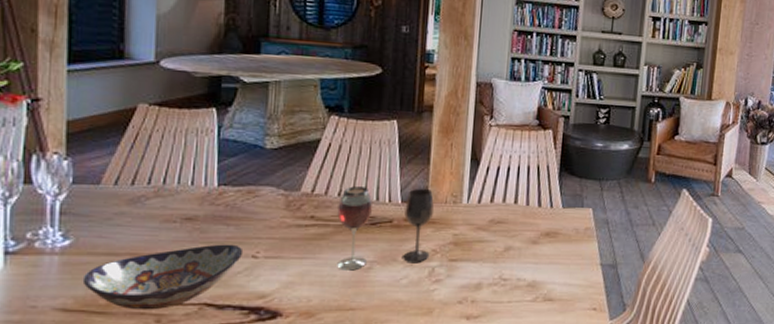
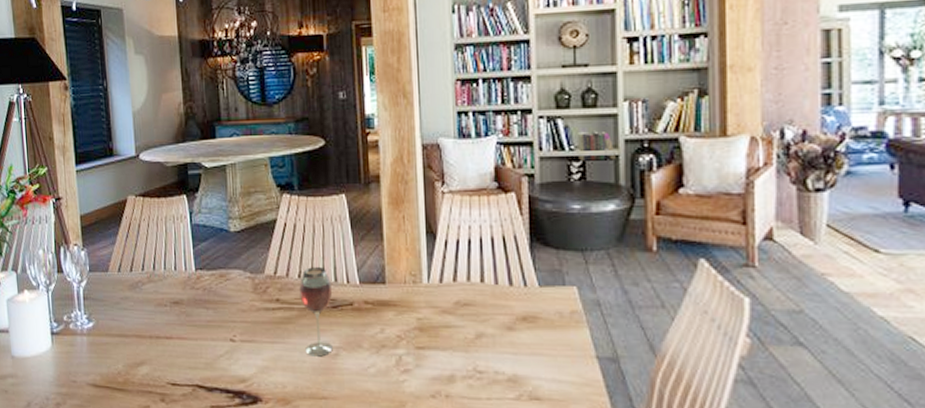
decorative bowl: present [82,244,244,310] -> none [104,327,223,389]
wine glass: present [403,188,435,263] -> none [364,267,395,351]
books: none [606,85,634,110] -> present [578,130,616,161]

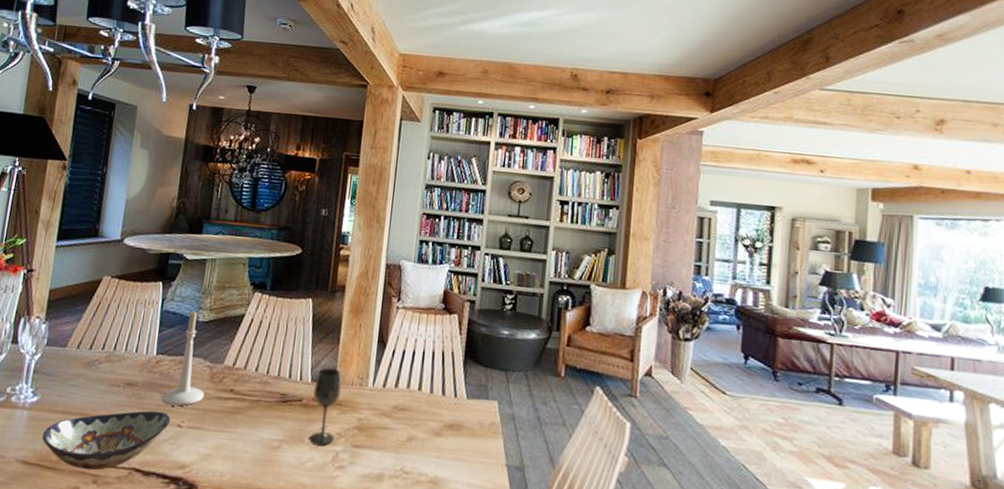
decorative bowl: none [104,327,223,389] -> present [41,410,171,471]
candlestick: none [209,222,251,321] -> present [161,311,205,407]
wineglass: present [299,267,333,357] -> none [249,362,285,448]
wine glass: none [364,267,395,351] -> present [309,367,342,446]

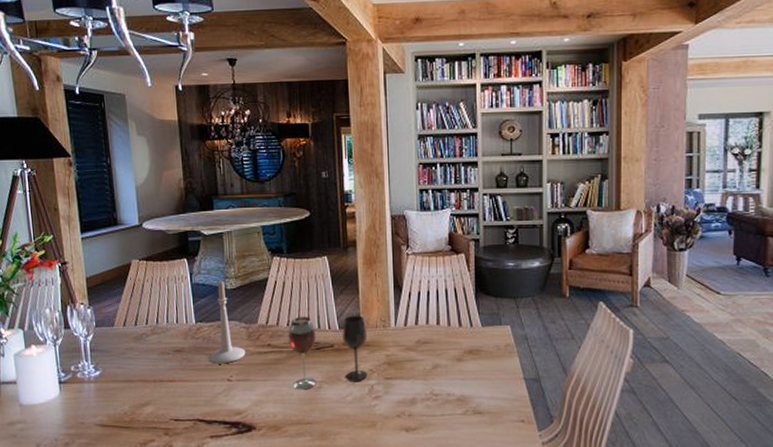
decorative bowl: present [41,410,171,471] -> none [111,370,221,425]
wineglass: none [249,362,285,448] -> present [288,317,316,390]

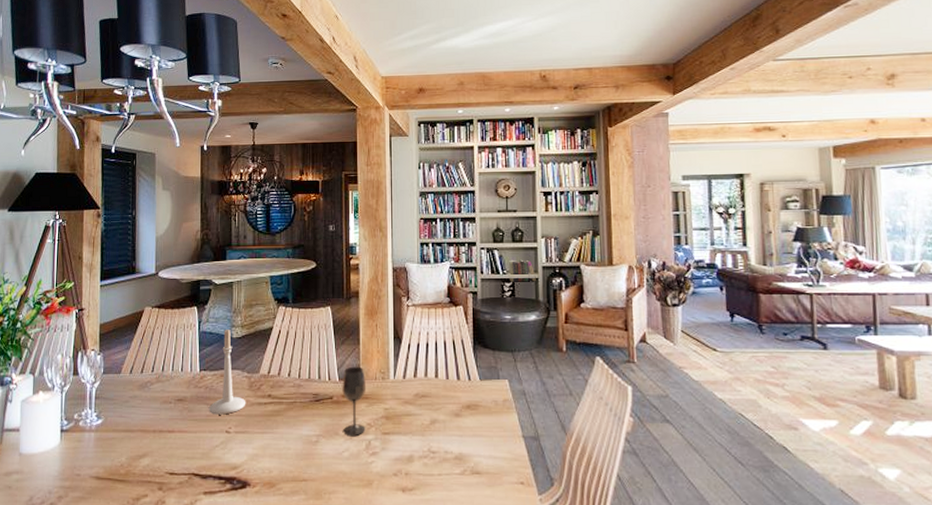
wineglass: present [288,317,316,390] -> none [288,367,315,444]

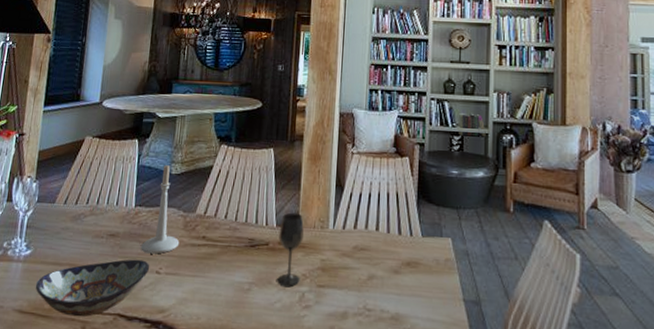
decorative bowl: none [109,421,220,479] -> present [35,259,150,317]

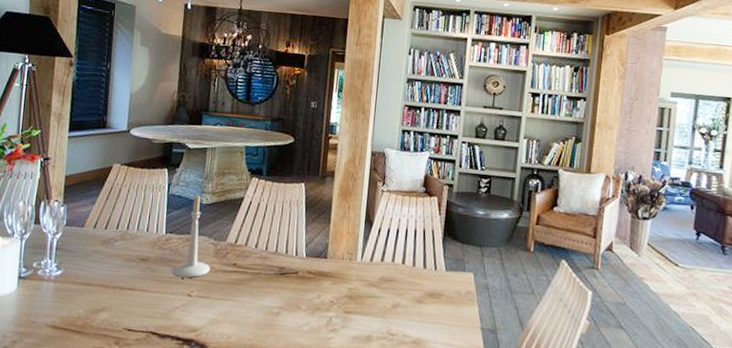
decorative bowl: present [35,259,150,317] -> none [67,282,182,334]
wine glass: present [277,212,305,287] -> none [305,244,333,312]
books: present [459,112,486,137] -> none [487,156,514,181]

